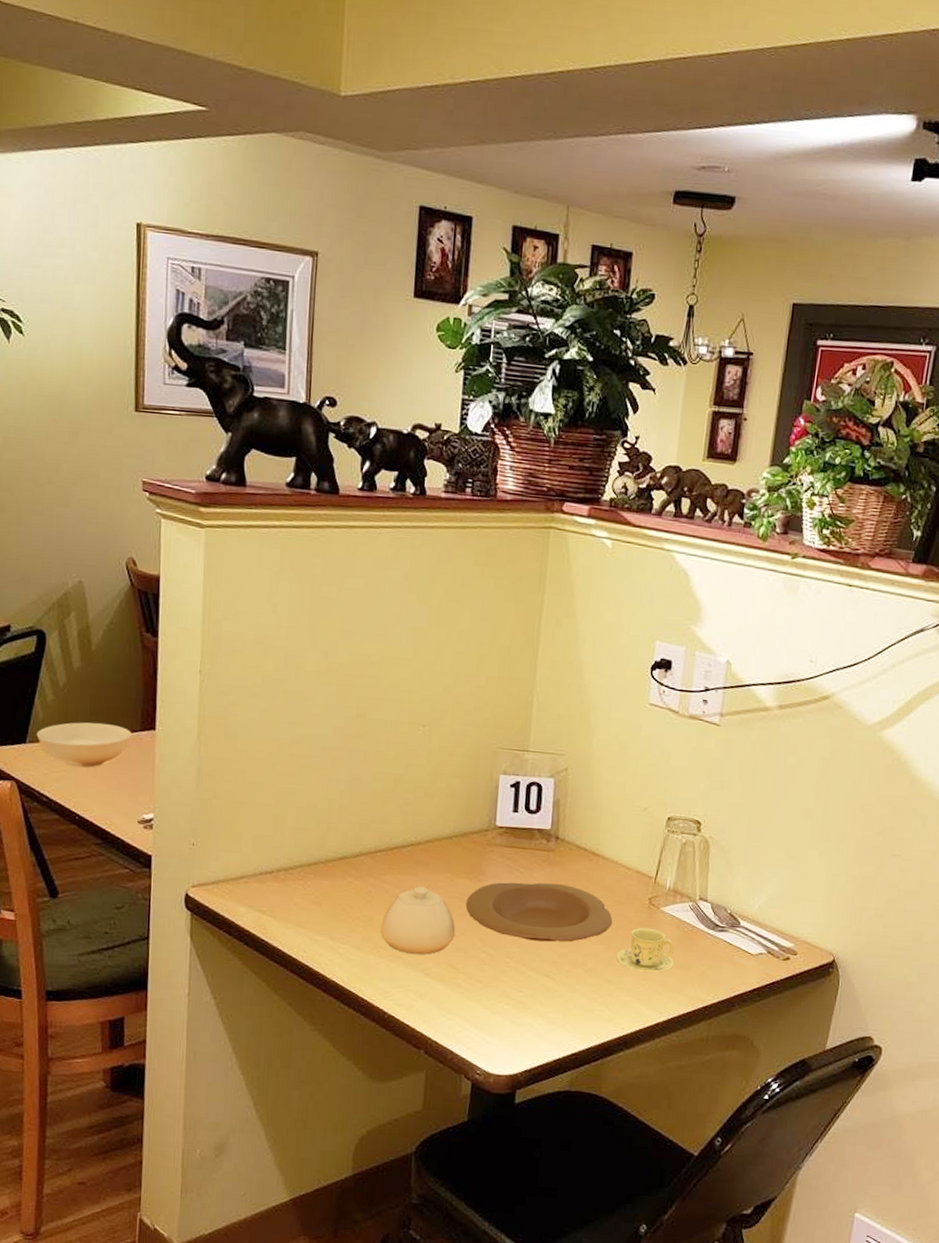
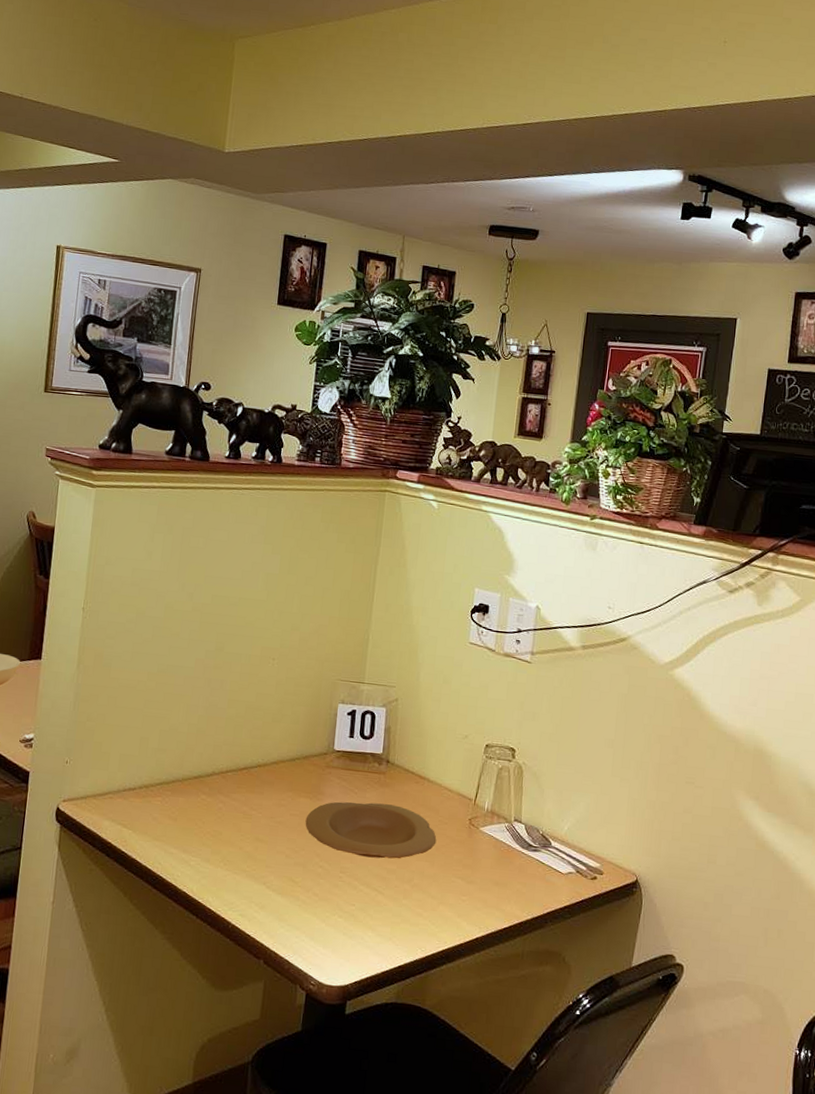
sugar bowl: present [380,886,456,955] -> none [228,804,296,868]
cup and saucer: present [616,927,675,973] -> none [439,846,493,889]

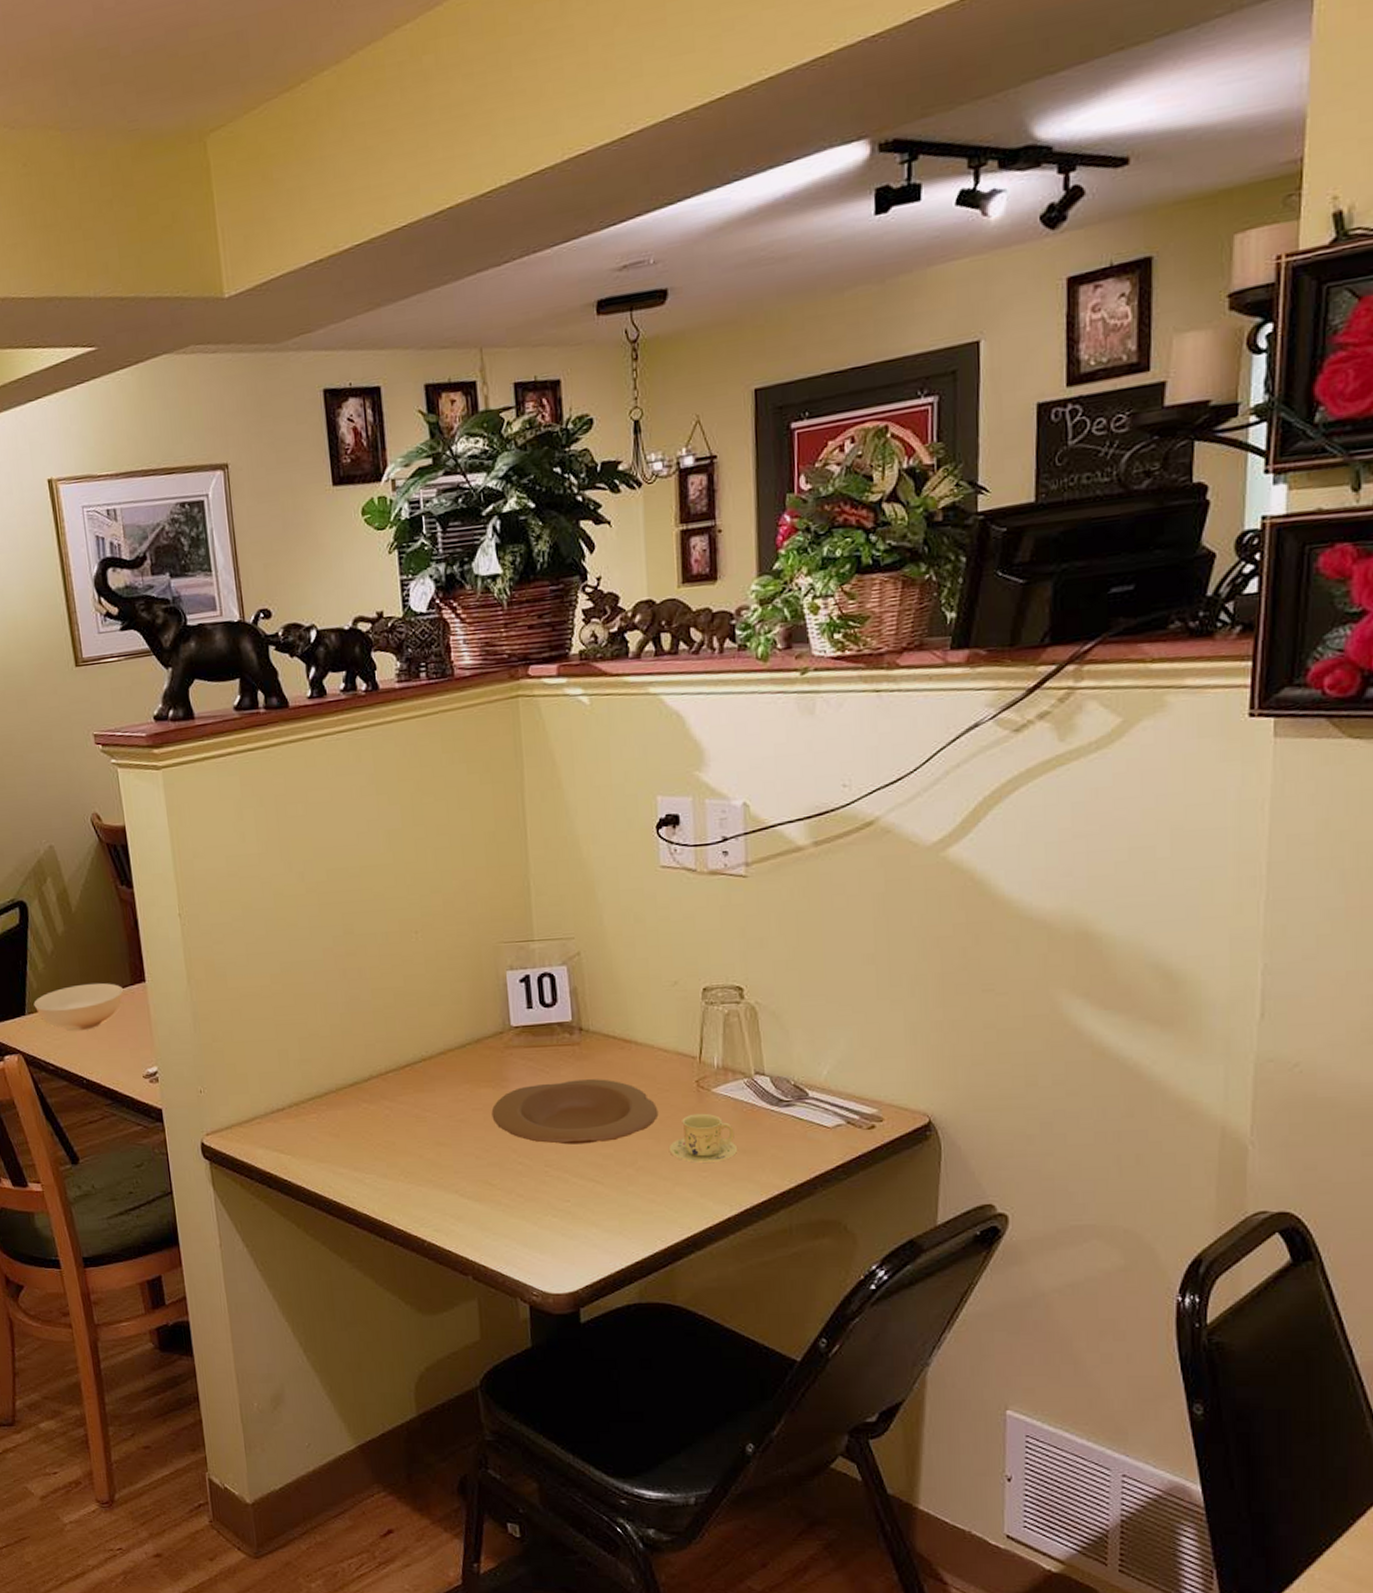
cup and saucer: none [439,846,493,889] -> present [668,1113,738,1163]

